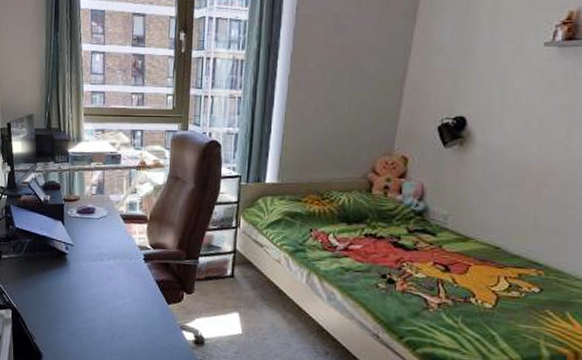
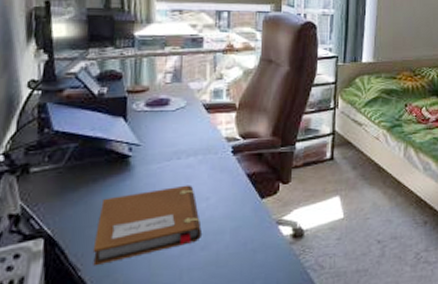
notebook: none [42,283,120,337] -> present [92,185,202,267]

